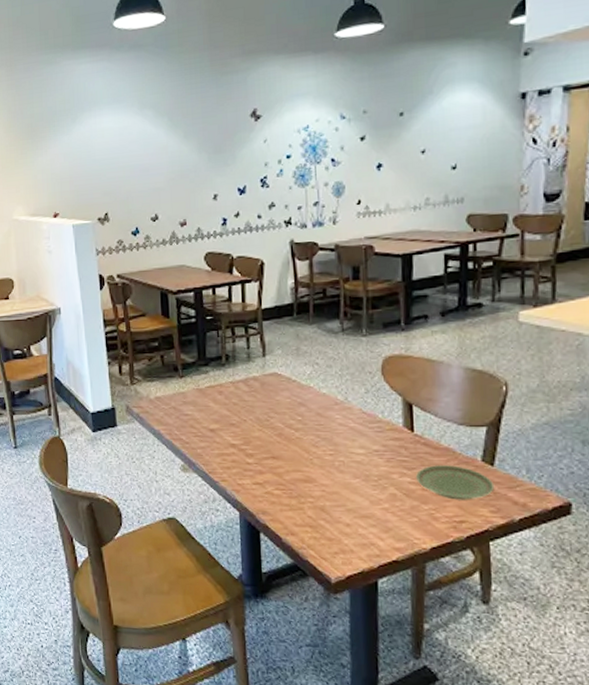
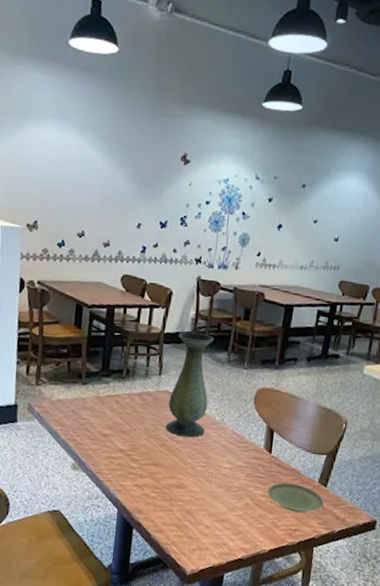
vase: none [278,302,327,423] -> present [165,332,214,438]

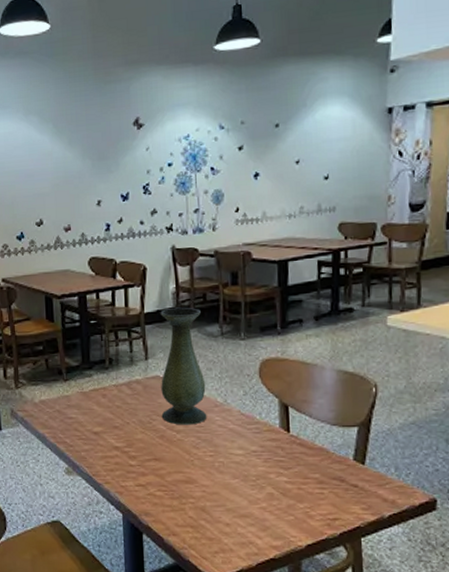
plate: present [267,482,325,513] -> none [292,465,366,498]

